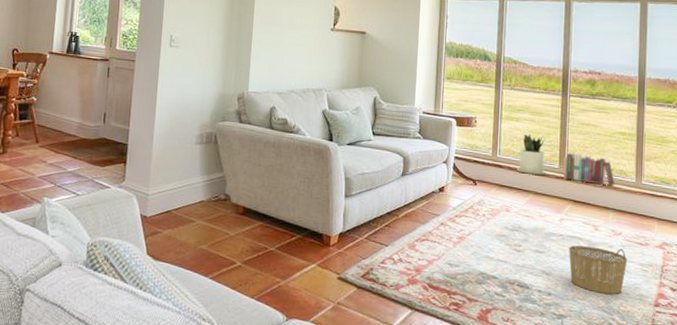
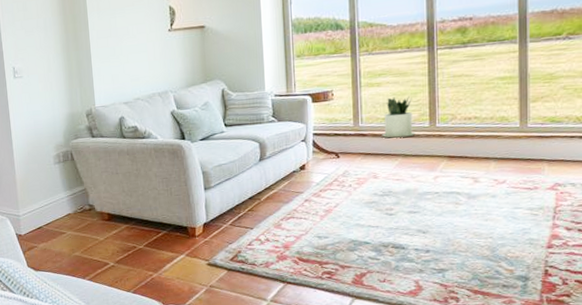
books: present [562,152,615,186] -> none [434,106,496,137]
basket: present [569,245,628,295] -> none [446,196,514,244]

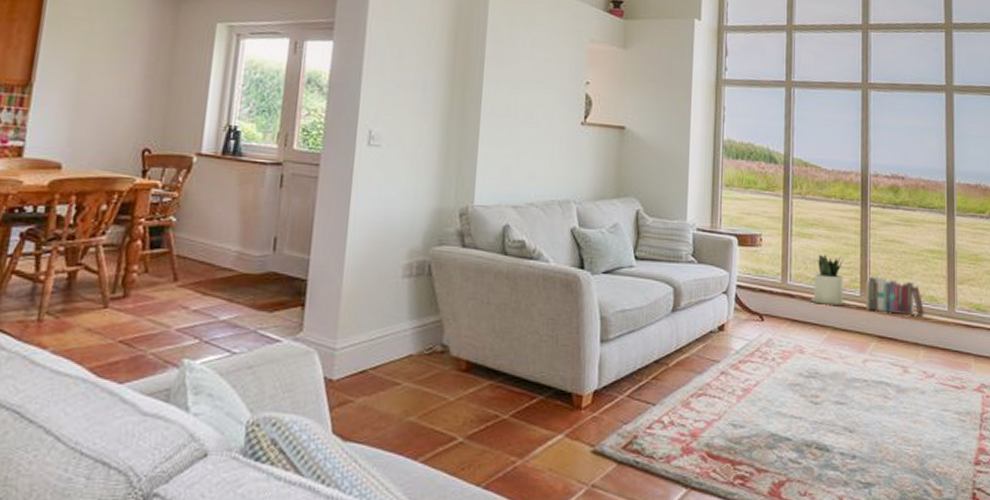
books: none [434,106,496,137] -> present [865,276,925,317]

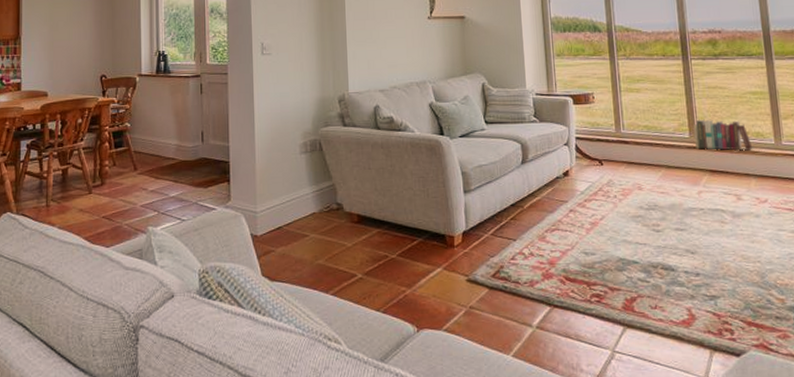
planter: present [811,254,846,307] -> none [644,104,677,148]

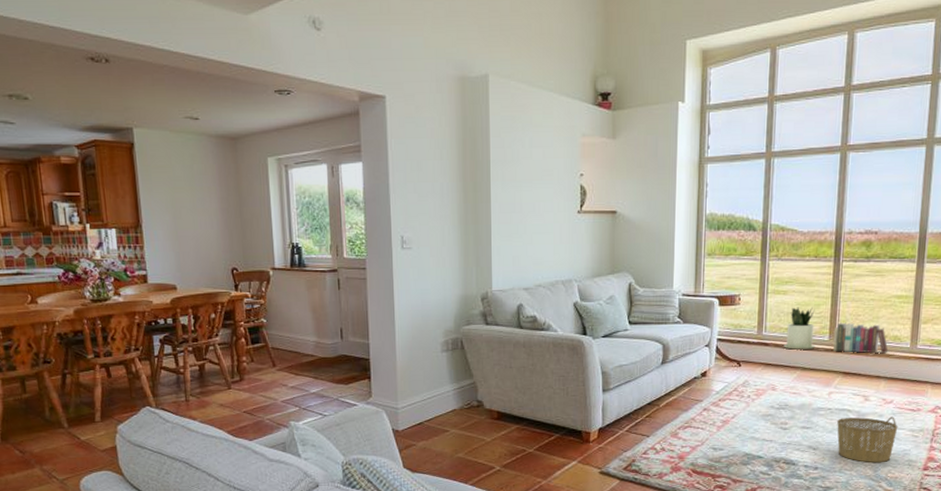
planter: none [644,104,677,148] -> present [783,307,815,351]
basket: none [712,217,779,269] -> present [837,417,898,463]

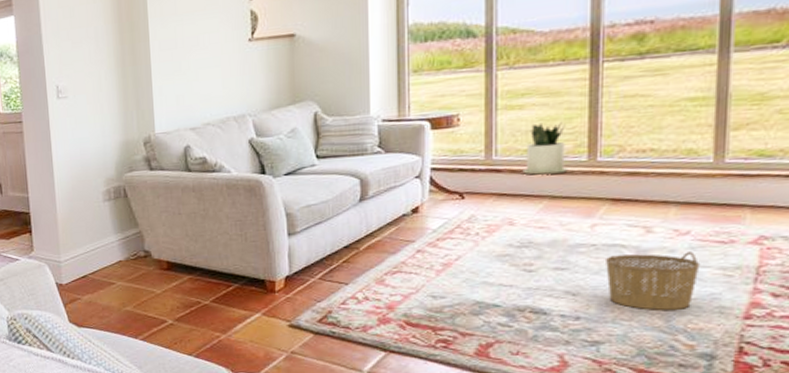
books: present [832,322,889,354] -> none [594,136,680,175]

